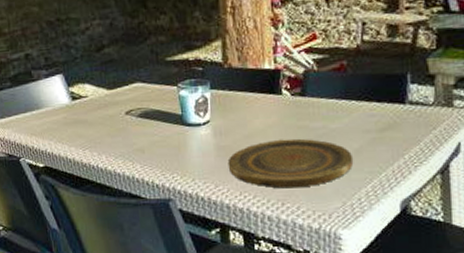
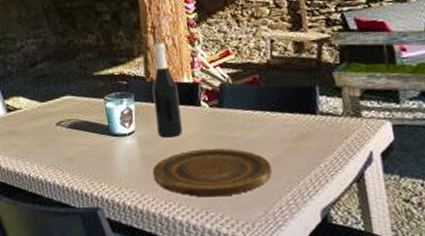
wine bottle: none [230,23,261,128] -> present [152,41,182,138]

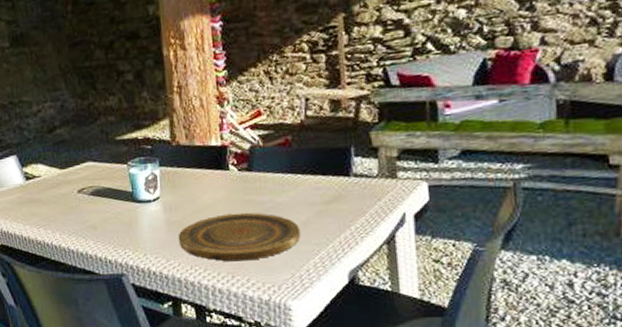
wine bottle: present [152,41,182,138] -> none [178,102,209,203]

